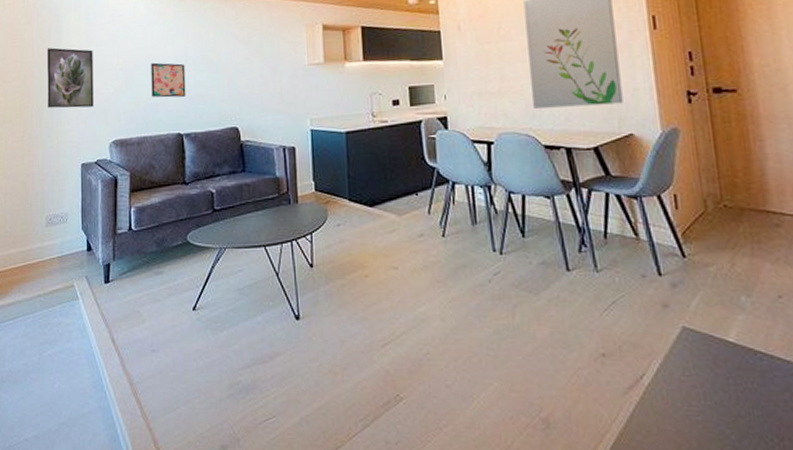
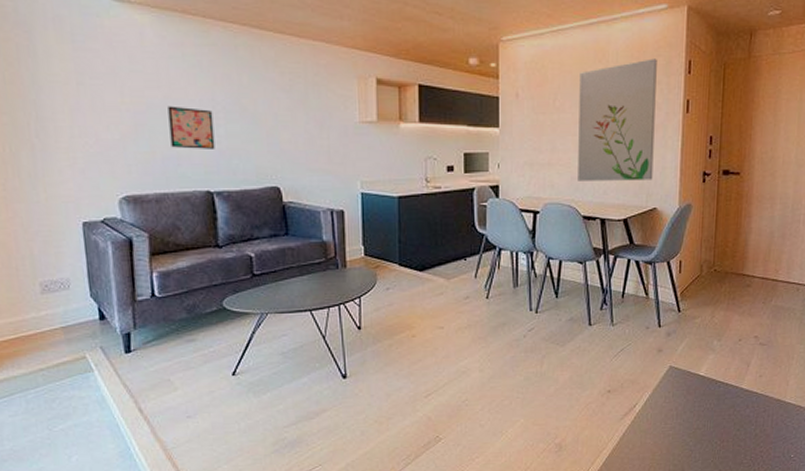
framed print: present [47,47,94,108] -> none [17,75,93,155]

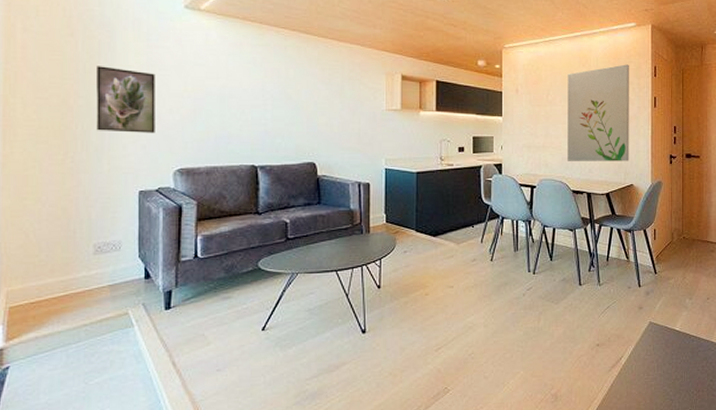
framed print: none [17,75,93,155] -> present [96,66,155,133]
wall art: present [168,106,215,149] -> none [224,93,262,130]

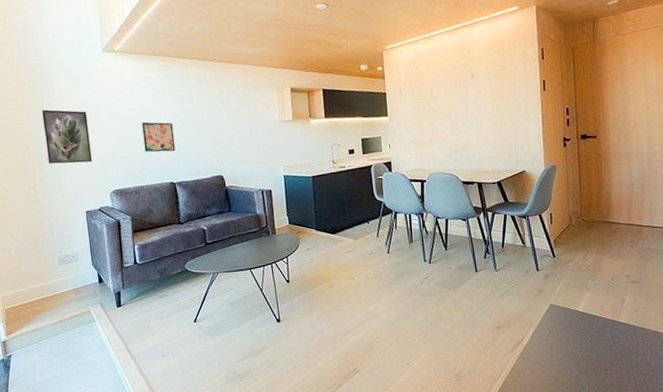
wall art: none [224,93,262,130] -> present [142,122,176,152]
wall art: present [567,64,629,161] -> none [450,50,520,154]

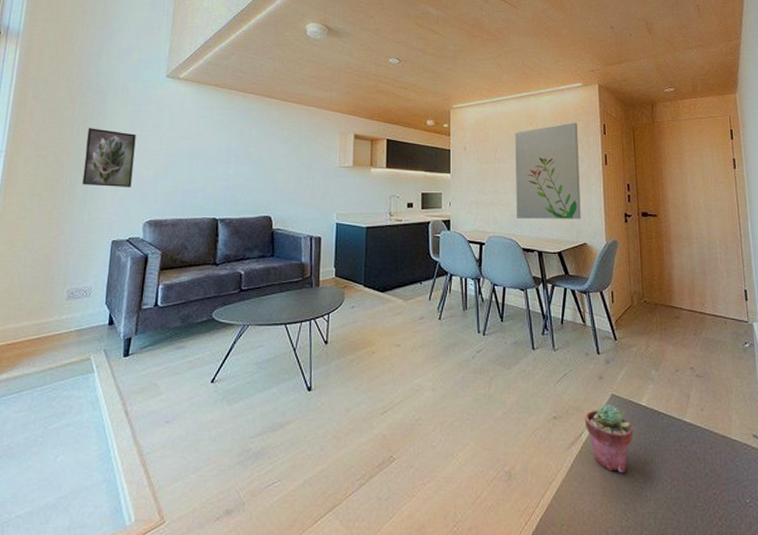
wall art: present [142,122,176,152] -> none [191,152,227,185]
wall art: none [450,50,520,154] -> present [515,122,581,219]
potted succulent: none [525,312,571,368] -> present [584,403,634,473]

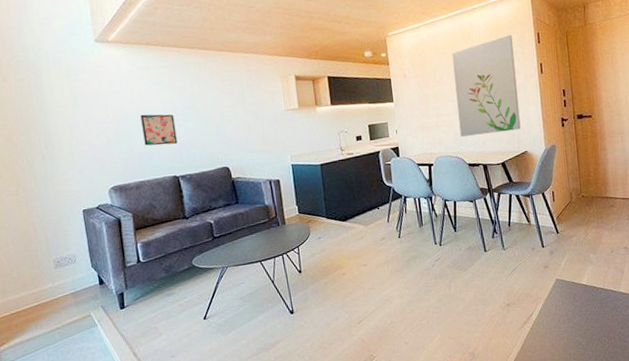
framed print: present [82,128,136,187] -> none [30,104,88,162]
wall art: none [191,152,227,185] -> present [140,114,178,146]
potted succulent: present [584,403,634,473] -> none [533,287,576,340]

